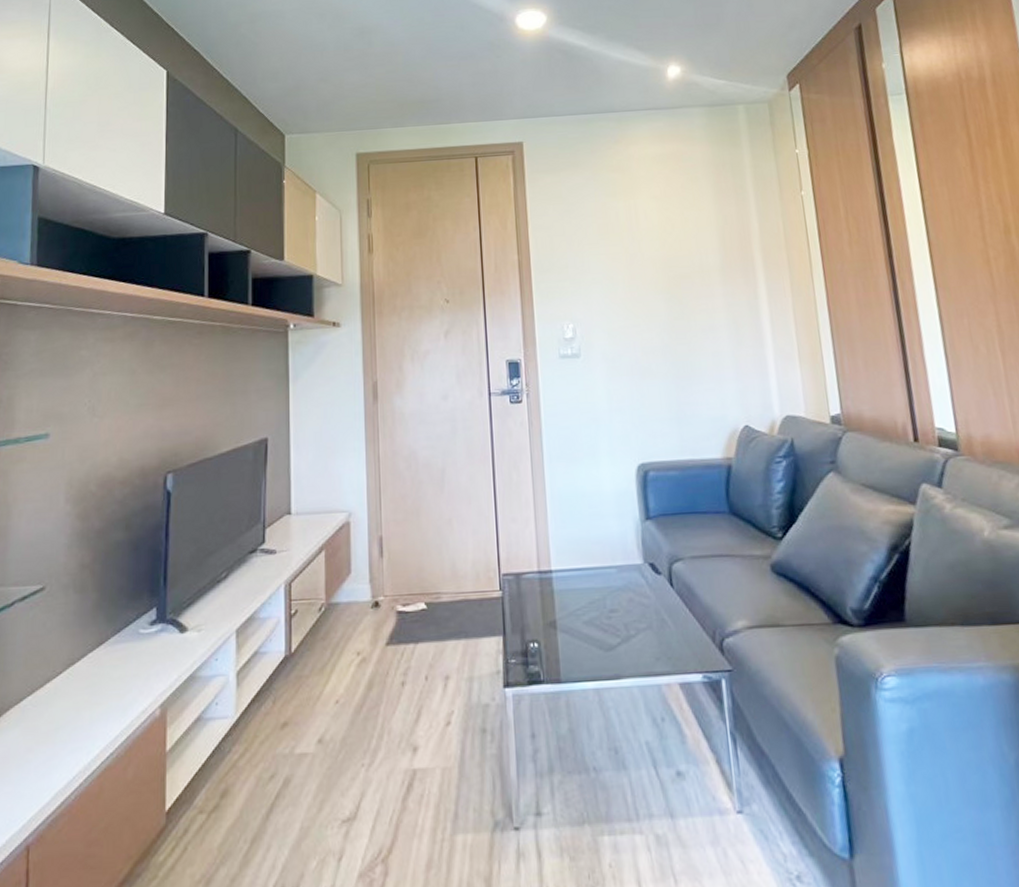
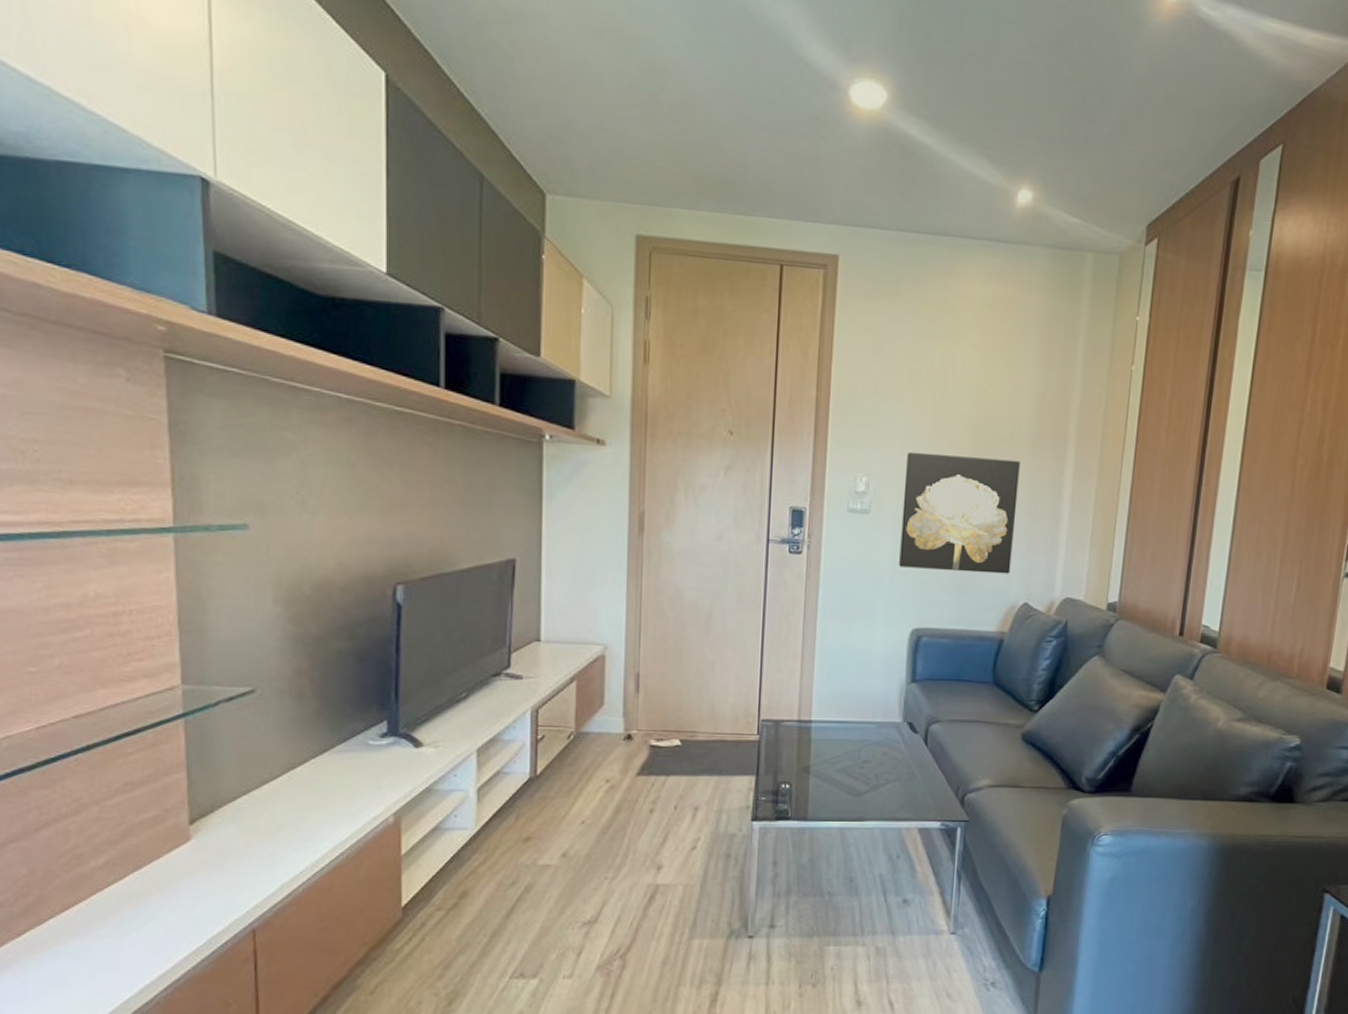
wall art: none [607,290,725,405] -> present [899,451,1020,574]

